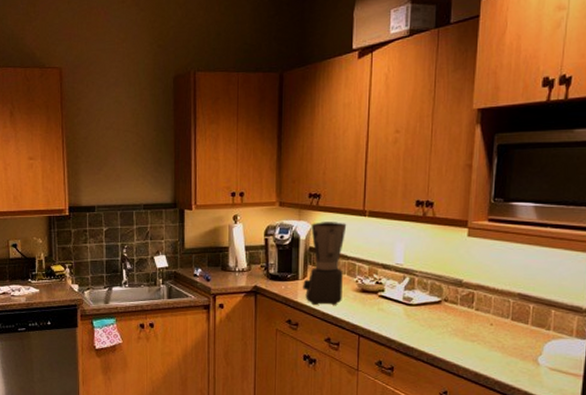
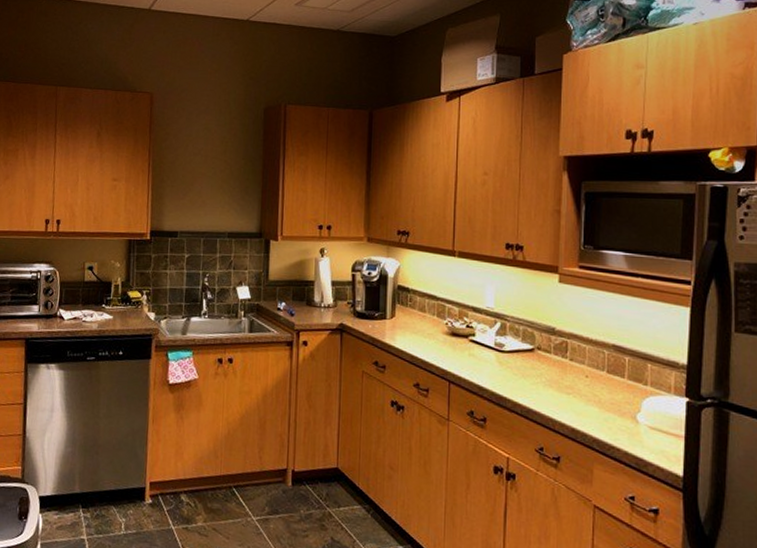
blender: present [303,222,347,305] -> none [391,260,436,348]

